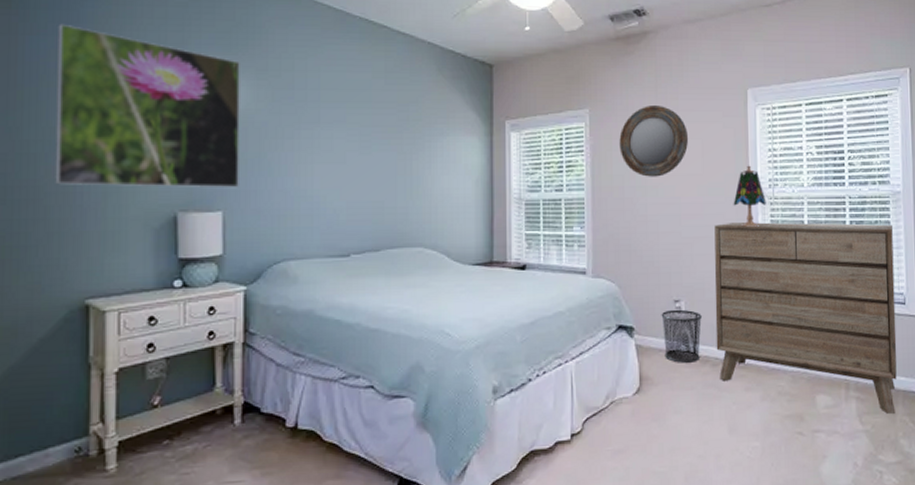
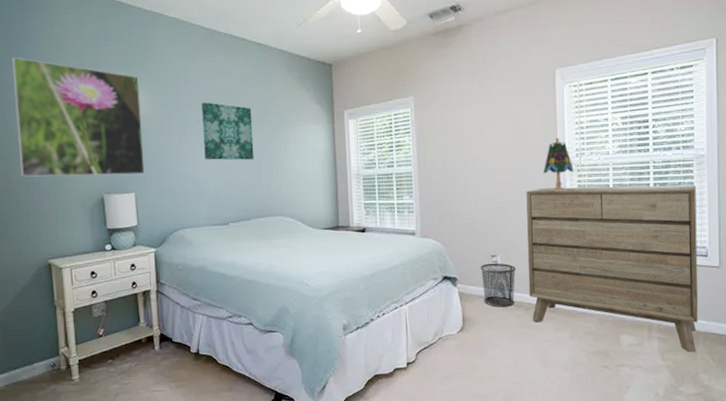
wall art: none [323,100,389,175] -> present [201,102,254,160]
home mirror: present [619,106,688,177] -> none [440,89,501,152]

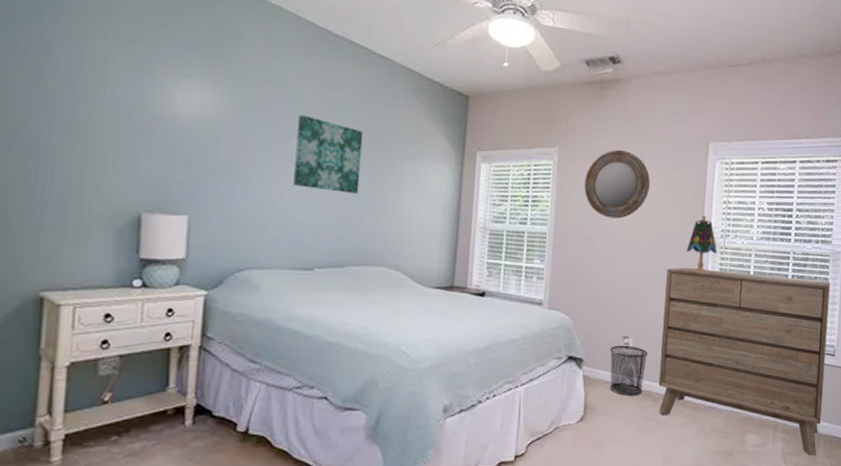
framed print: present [12,57,145,178] -> none [16,11,217,194]
home mirror: none [440,89,501,152] -> present [584,150,650,219]

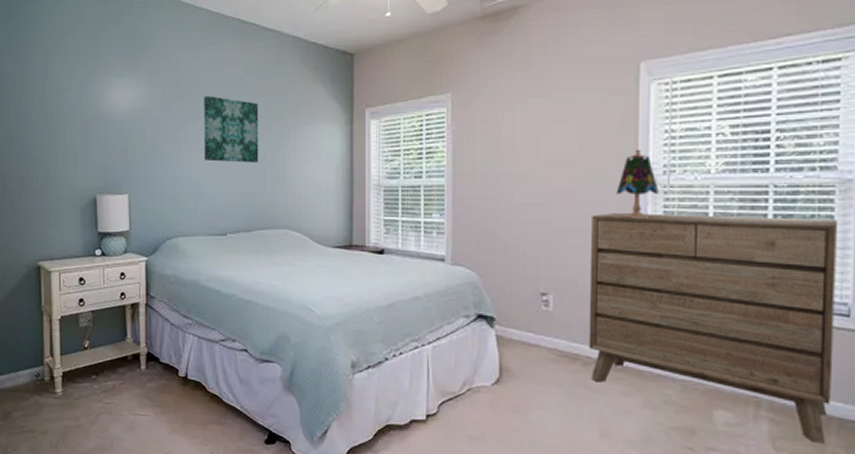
home mirror: present [584,150,650,219] -> none [484,86,563,163]
waste bin: present [609,345,649,396] -> none [525,302,574,359]

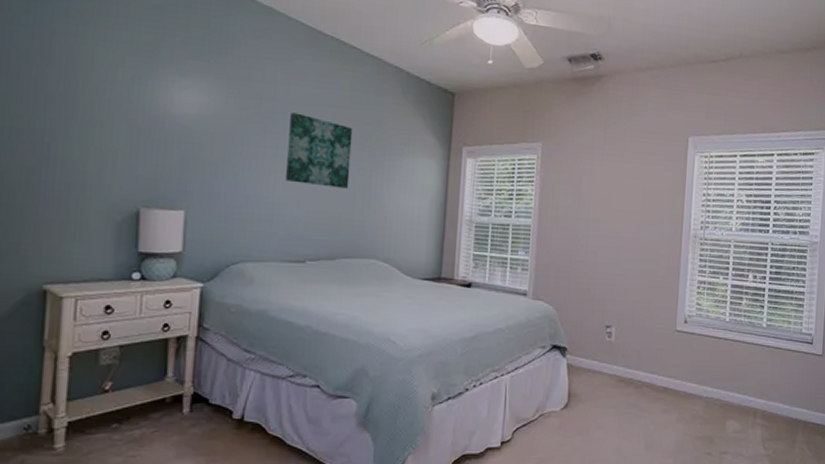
dresser: present [588,213,837,443] -> none [640,258,808,441]
table lamp: present [616,149,659,218] -> none [667,207,697,264]

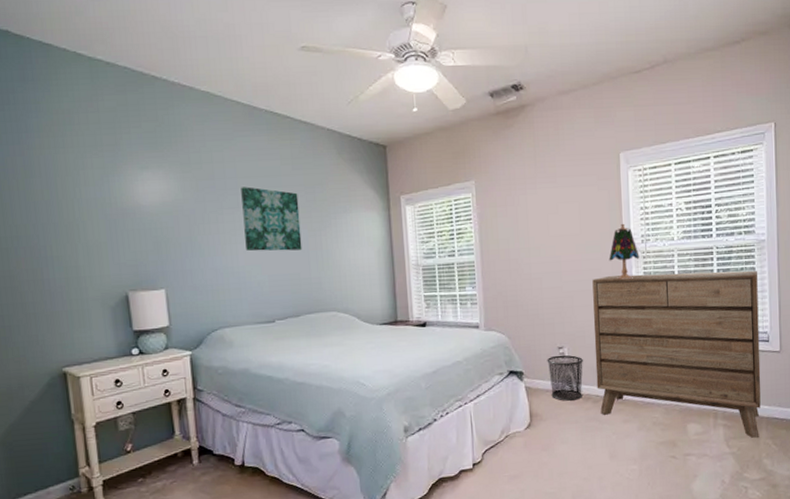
waste bin: none [592,334,631,384] -> present [547,355,584,401]
dresser: none [640,258,808,441] -> present [592,270,761,438]
table lamp: none [667,207,697,264] -> present [609,223,640,280]

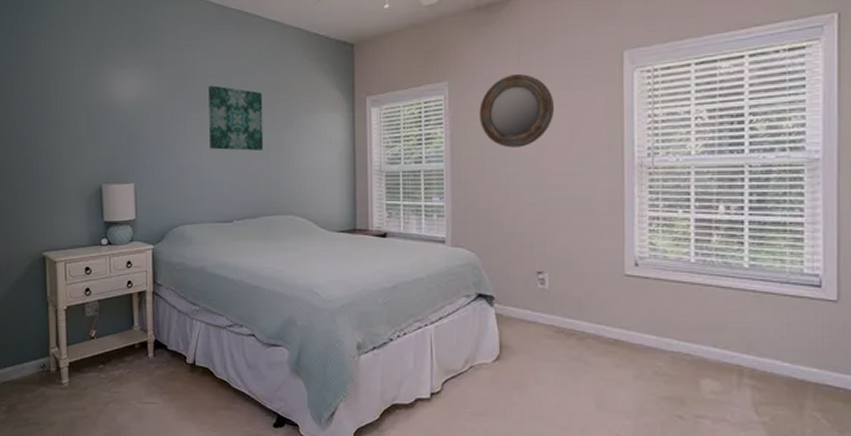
home mirror: none [503,173,566,239] -> present [479,74,554,148]
waste bin: present [547,355,584,401] -> none [523,281,568,335]
dresser: present [592,270,761,438] -> none [582,193,808,407]
table lamp: present [609,223,640,280] -> none [604,133,644,198]

